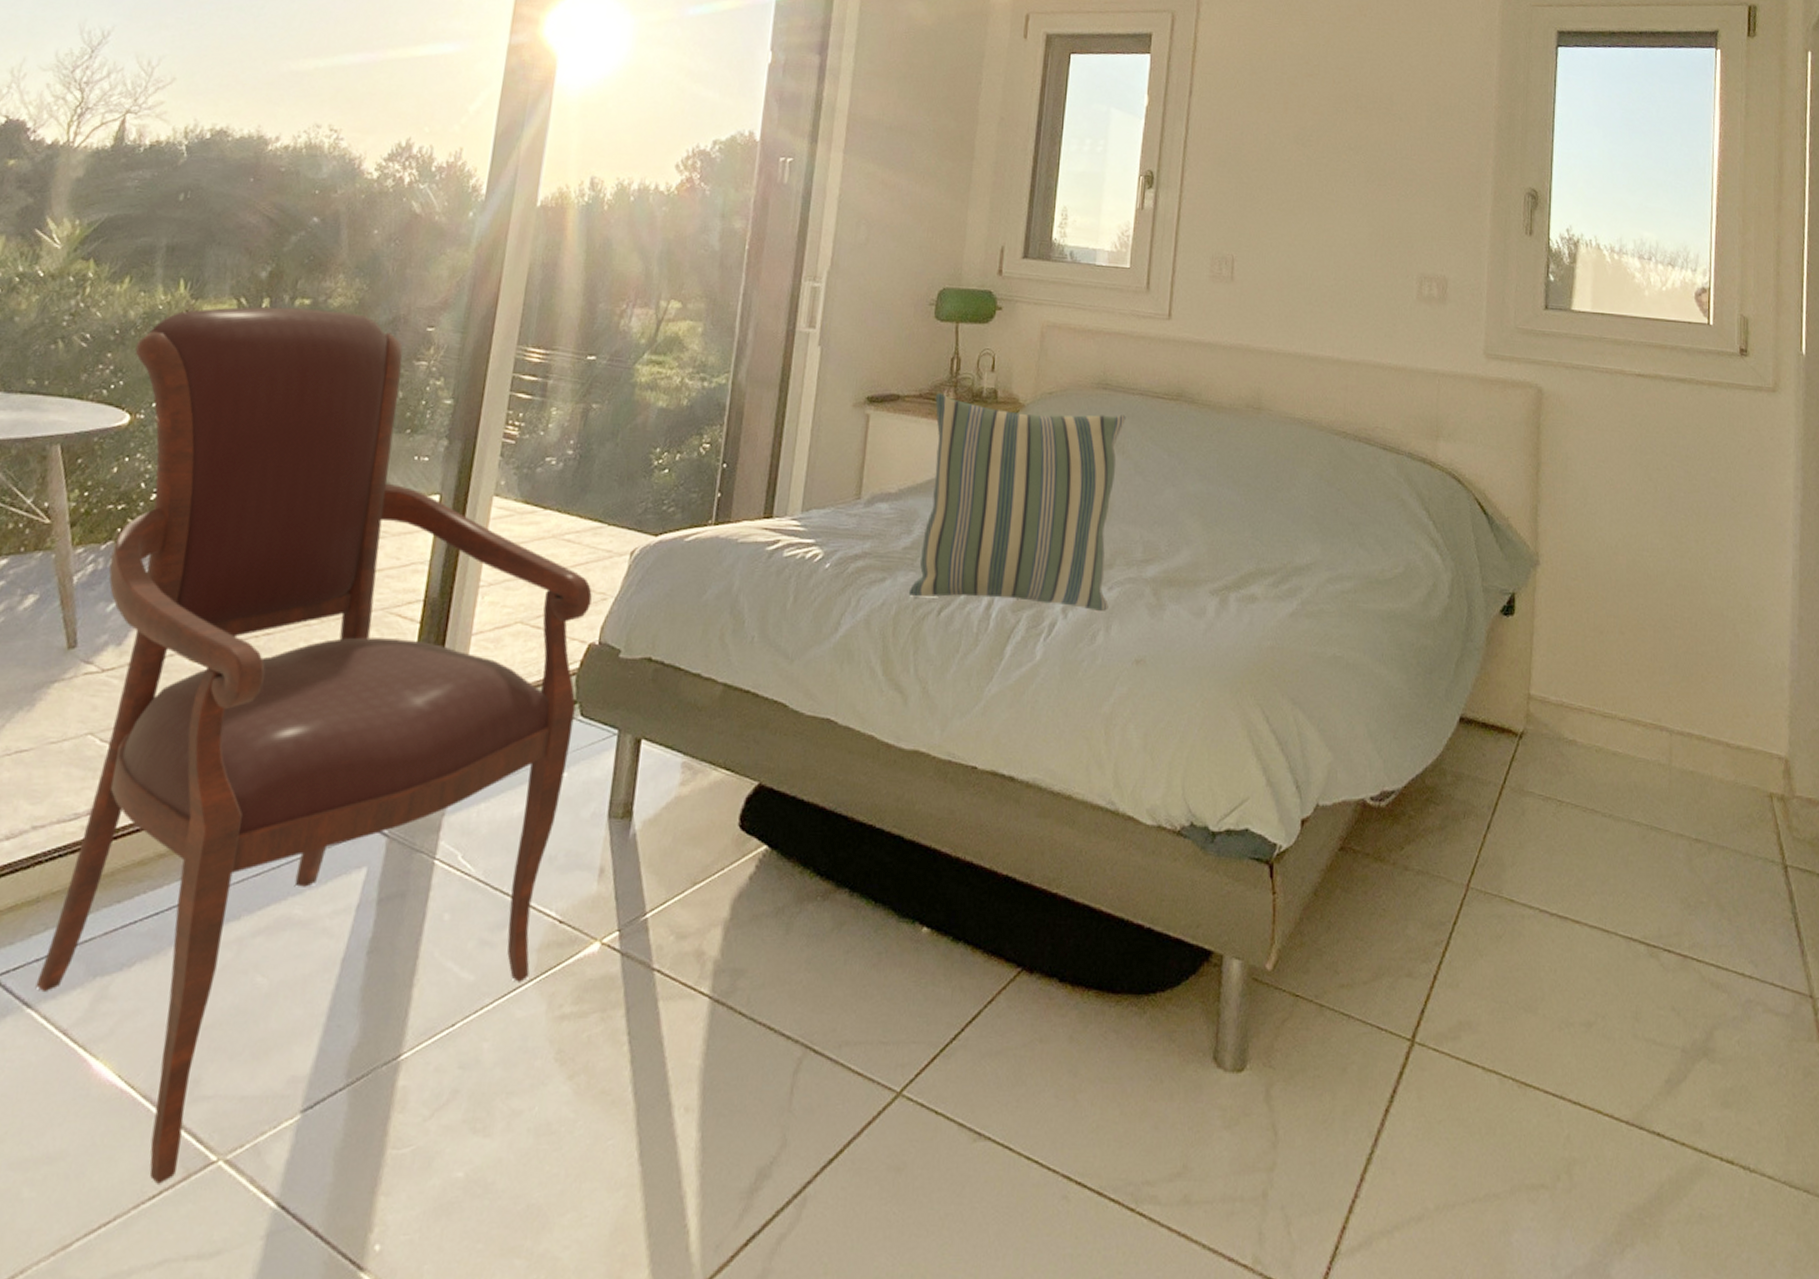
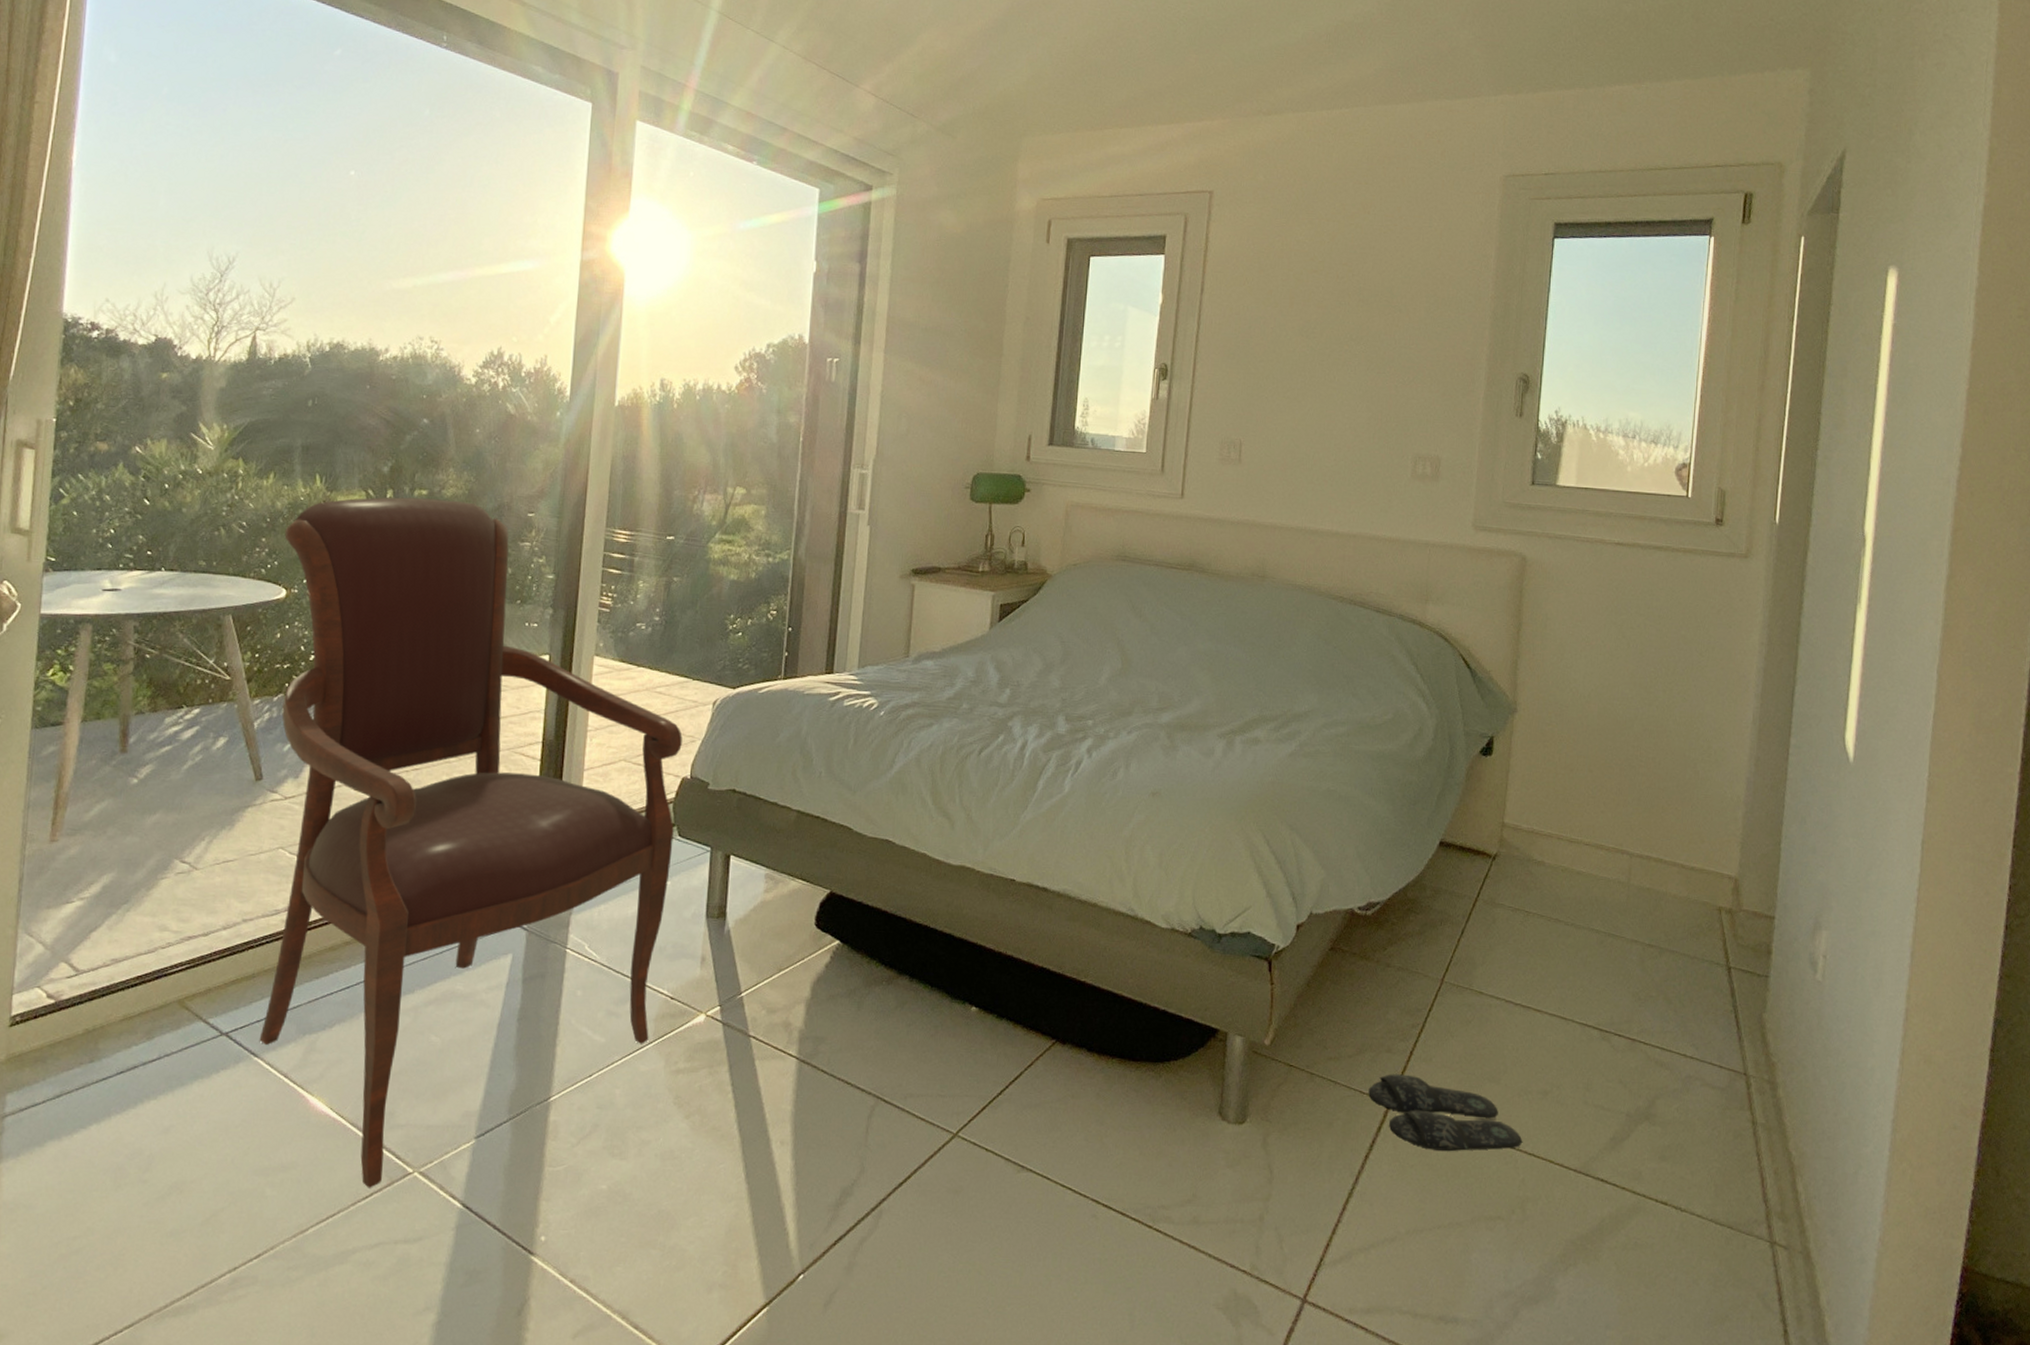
pillow: present [908,393,1126,612] -> none [952,565,1143,753]
slippers: none [1387,1004,1565,1102] -> present [1368,1074,1522,1152]

